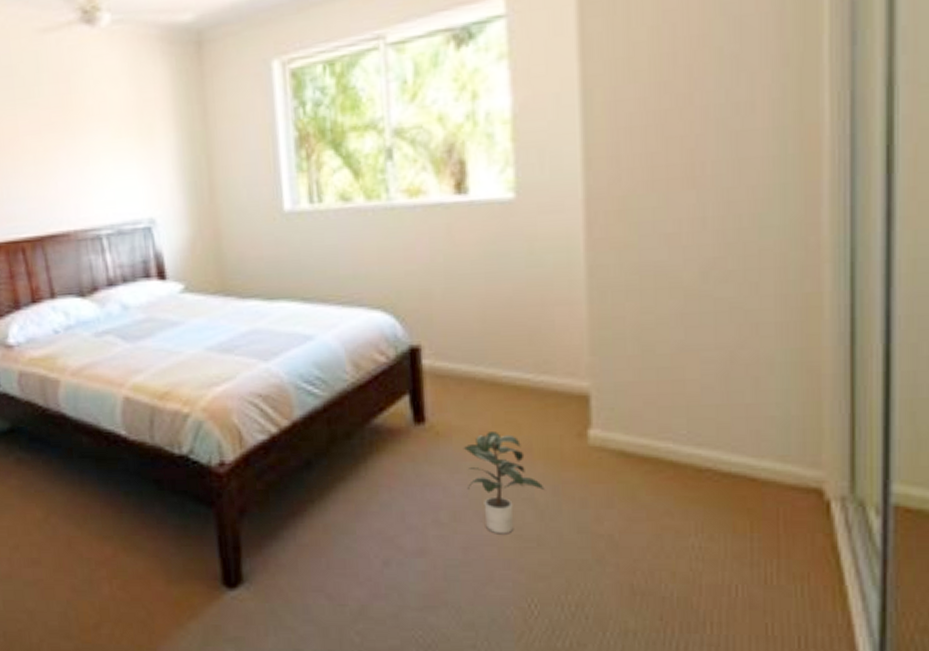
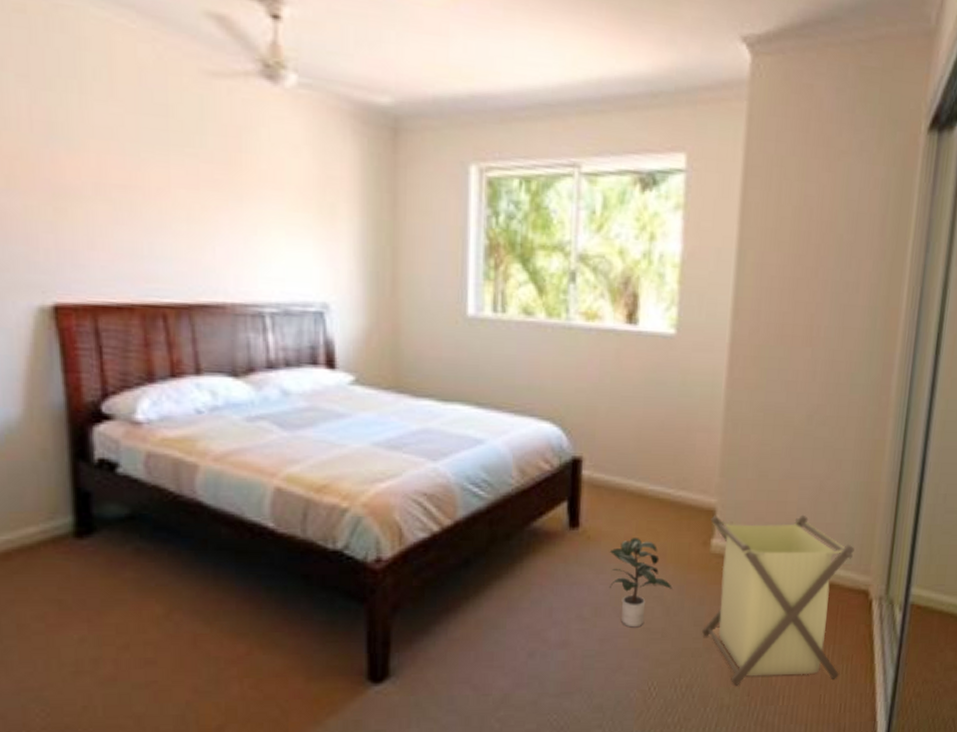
laundry basket: none [584,394,793,605] -> present [702,514,855,685]

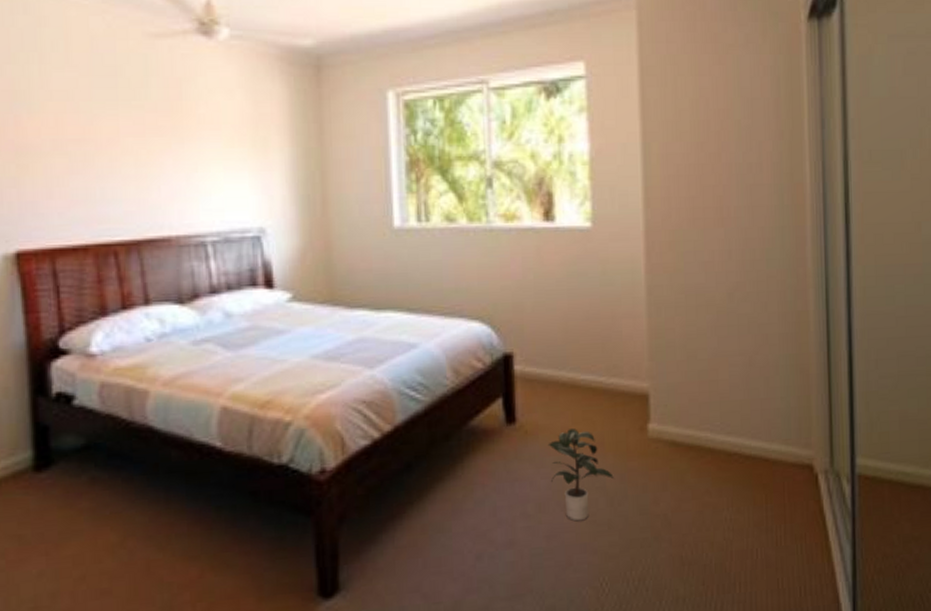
laundry basket: present [702,514,855,685] -> none [645,392,794,574]

